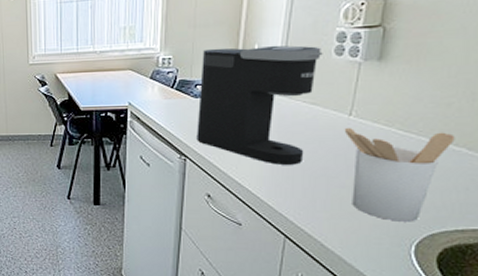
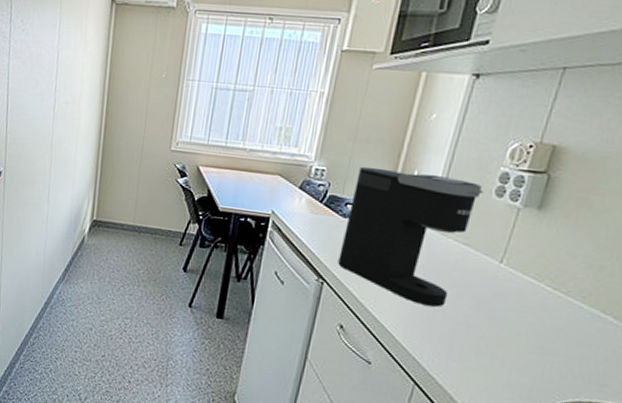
utensil holder: present [344,128,455,222] -> none [488,276,603,387]

